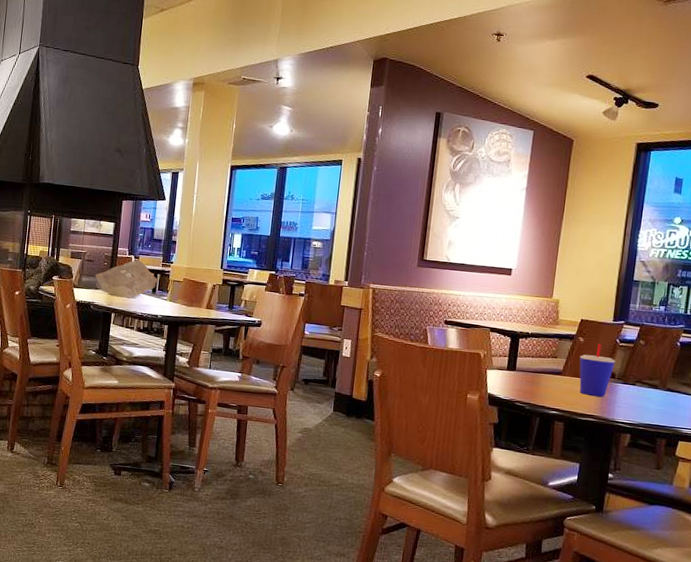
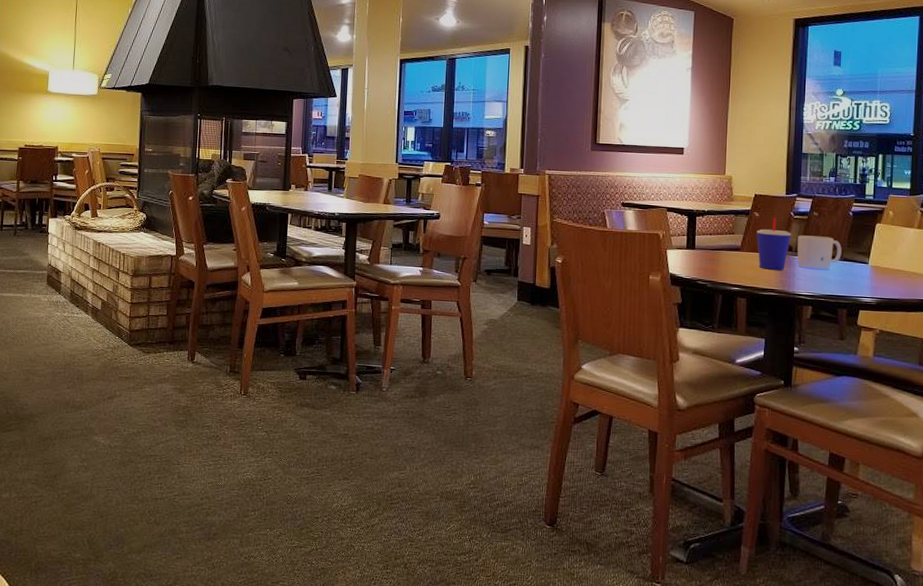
paper bag: present [95,260,157,299] -> none [269,158,332,198]
mug: none [619,362,666,400] -> present [797,235,842,271]

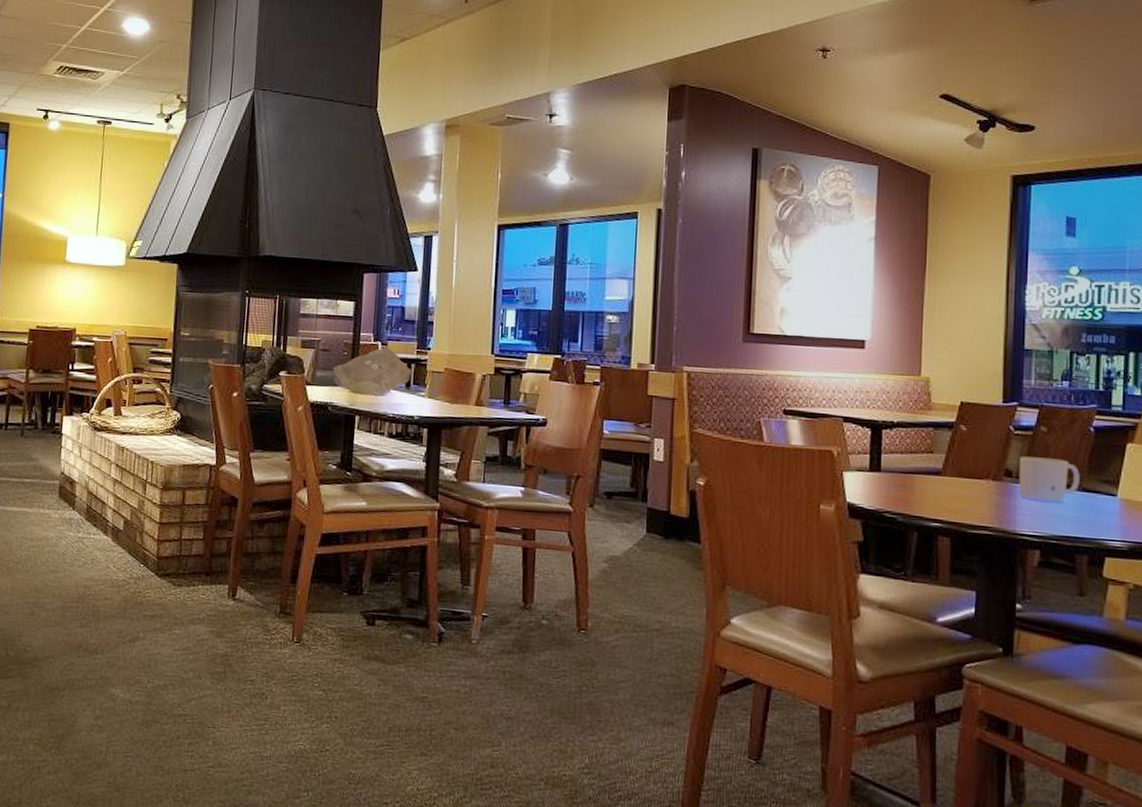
paper bag: none [269,158,332,198] -> present [332,347,411,396]
beverage cup: present [756,218,791,270] -> none [963,433,1011,502]

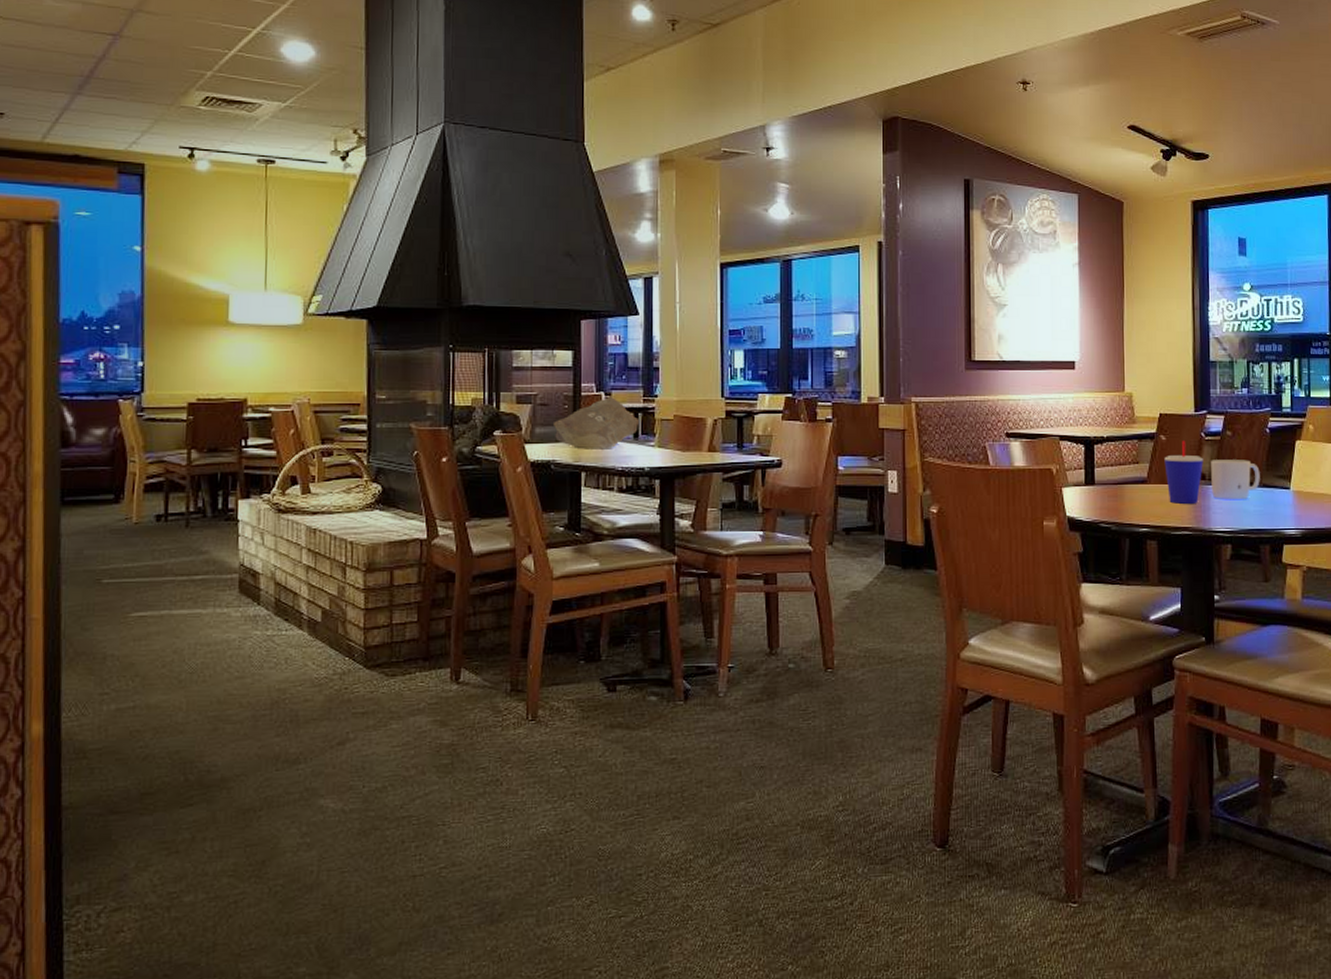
beverage cup: none [963,433,1011,502] -> present [1164,441,1203,504]

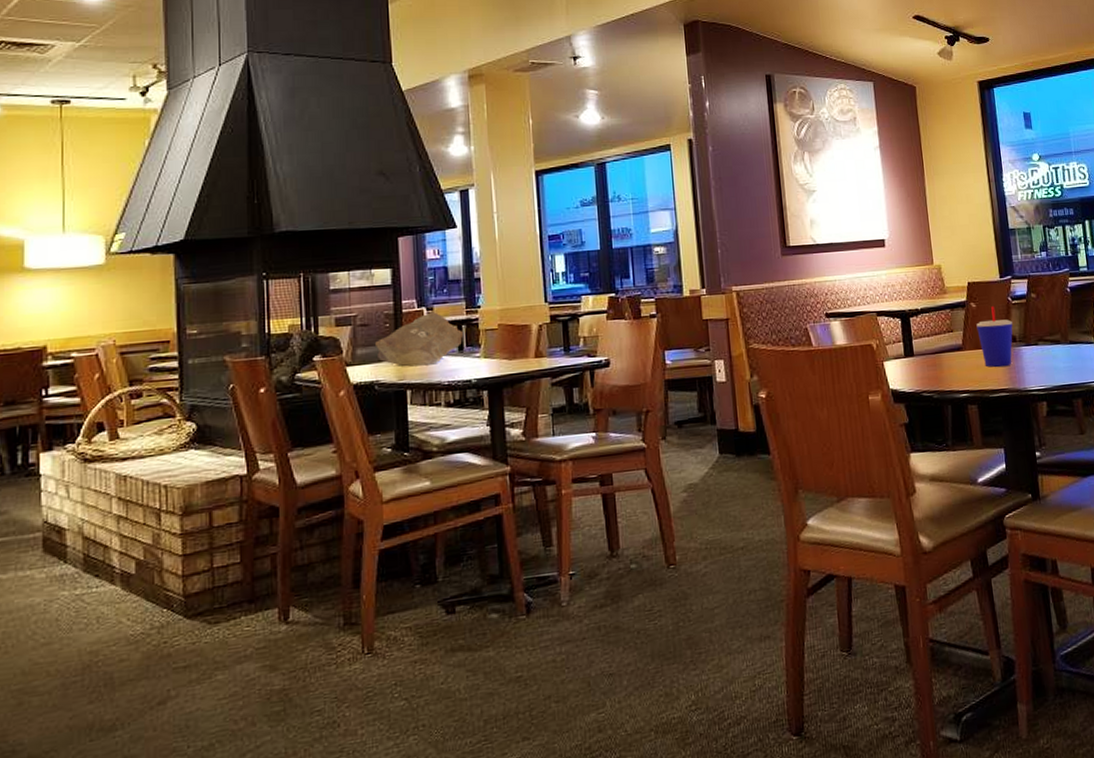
mug: present [1211,460,1260,500] -> none [1019,319,1067,360]

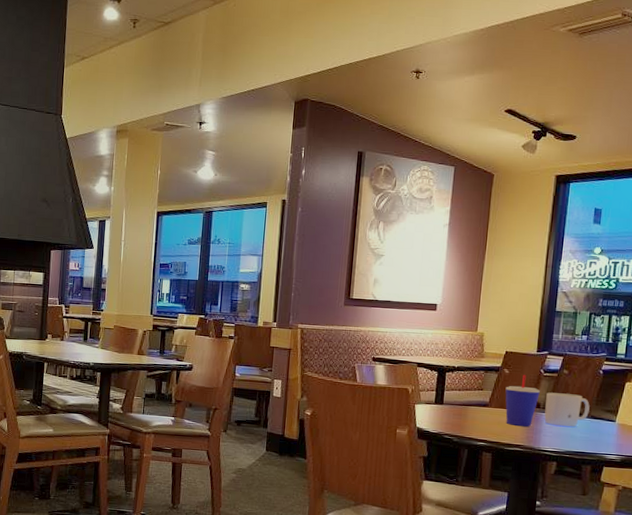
paper bag: present [374,312,463,367] -> none [26,309,88,348]
mug: none [1019,319,1067,360] -> present [544,392,590,428]

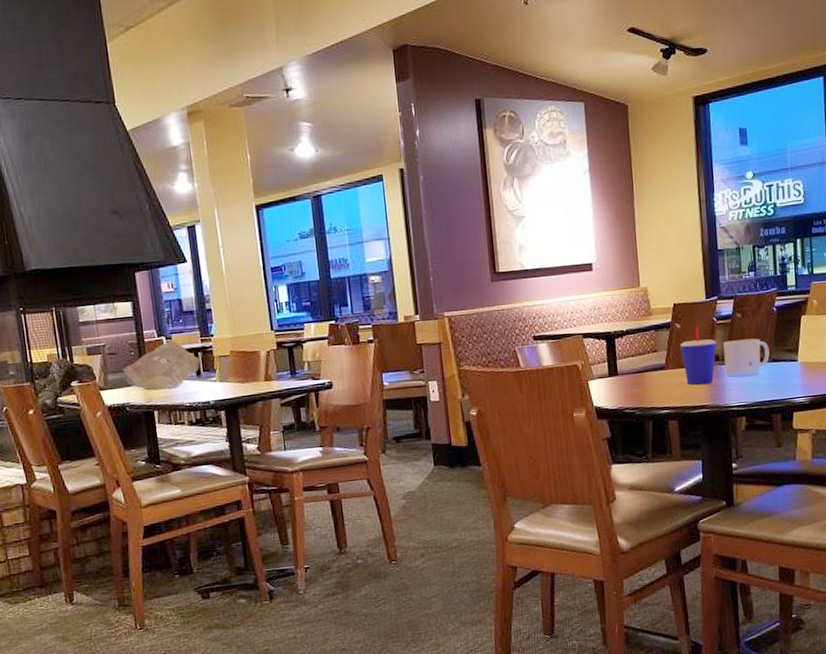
paper bag: none [26,309,88,348] -> present [122,340,200,391]

